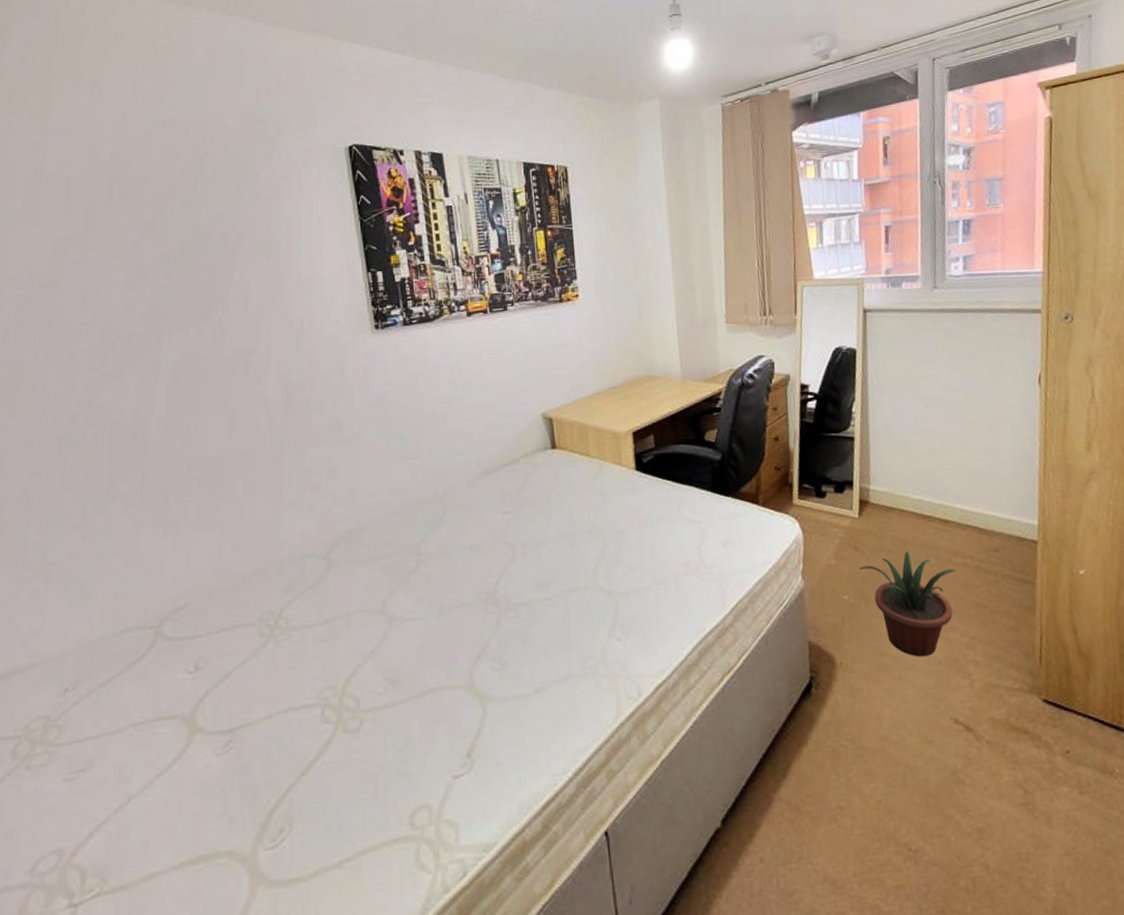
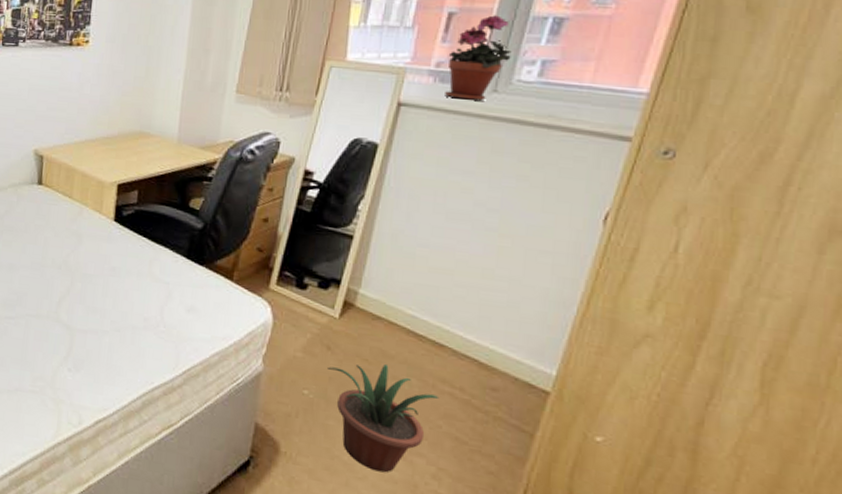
potted plant: none [893,224,940,300] -> present [445,15,512,102]

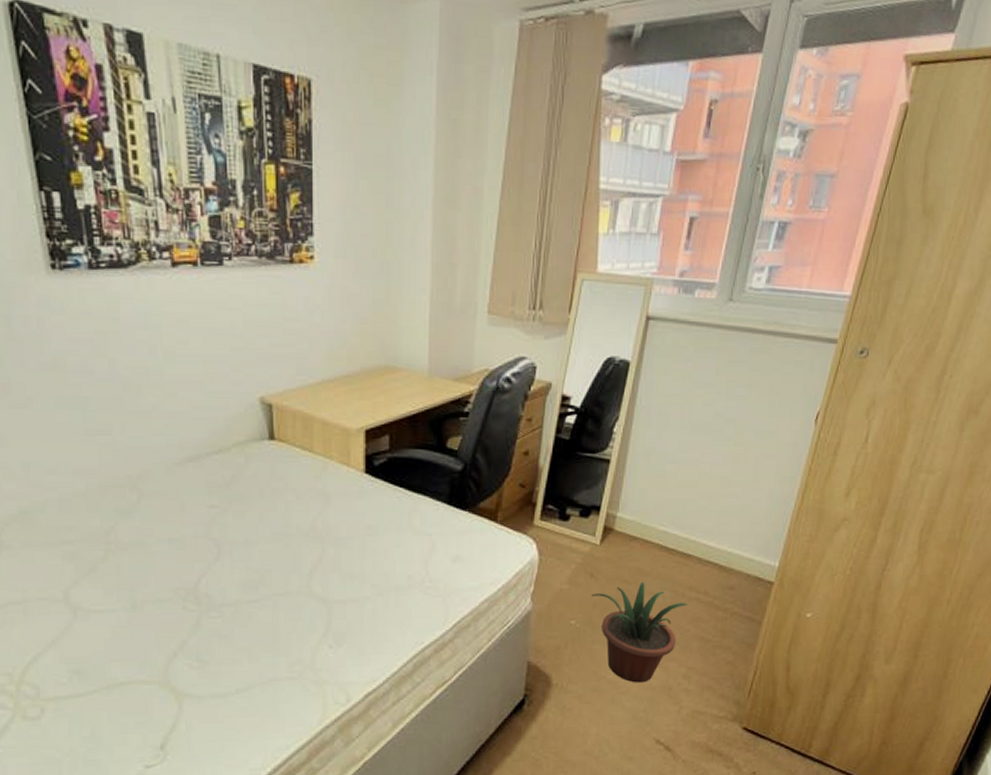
potted plant: present [445,15,512,102] -> none [688,220,744,312]

